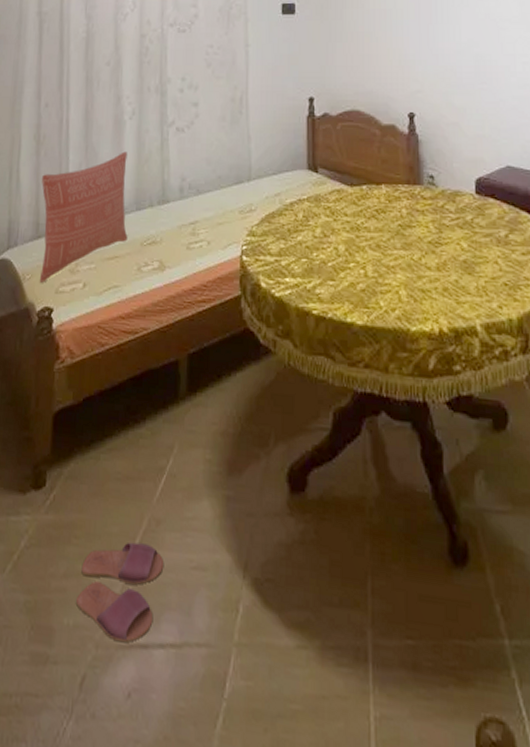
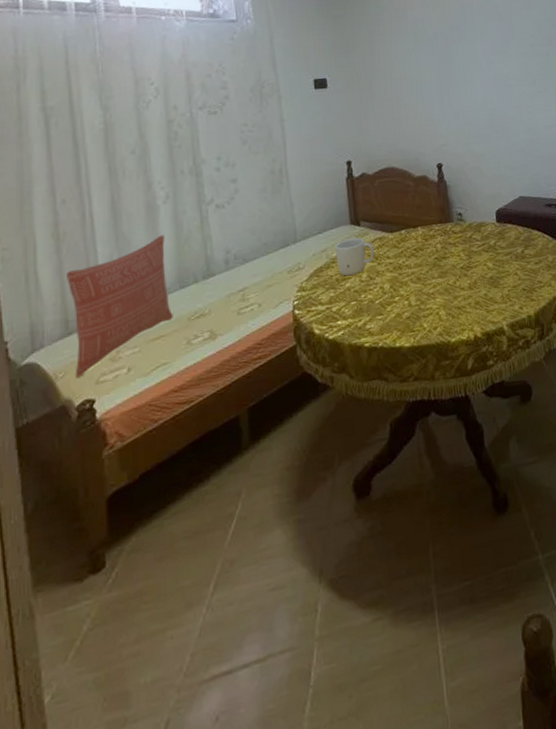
slippers: present [75,542,163,643] -> none [151,584,241,679]
mug: none [289,186,330,228] -> present [335,238,374,276]

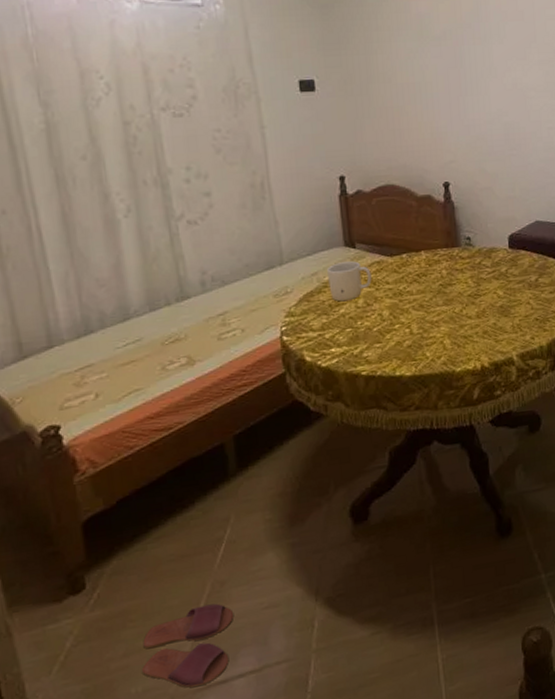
pillow: present [67,235,173,378] -> none [15,252,144,403]
slippers: none [151,584,241,679] -> present [141,603,233,688]

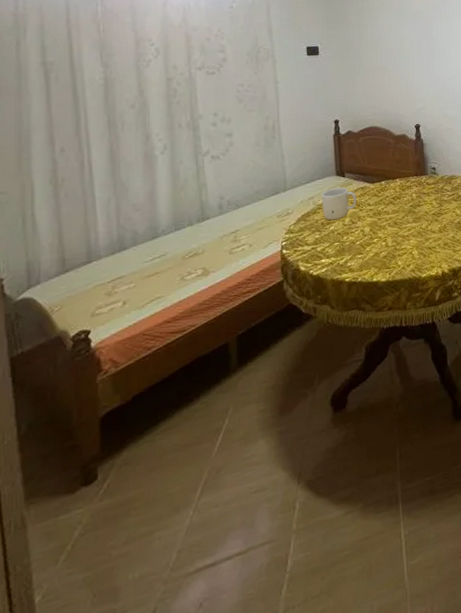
slippers: present [141,603,233,688] -> none [139,489,225,572]

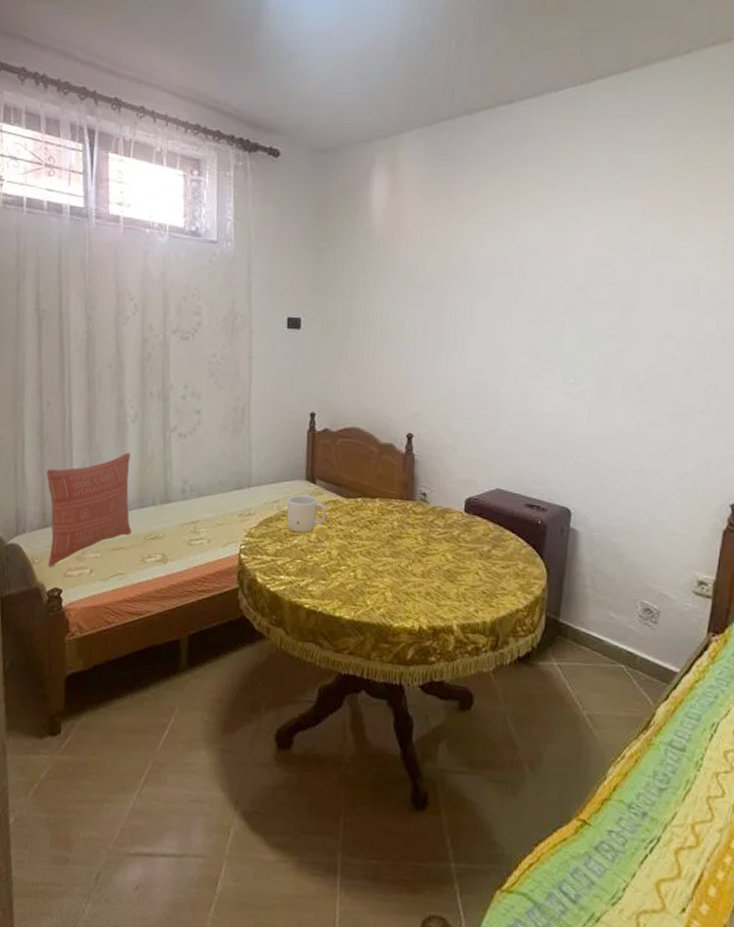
pillow: none [64,182,168,311] -> present [47,452,132,567]

